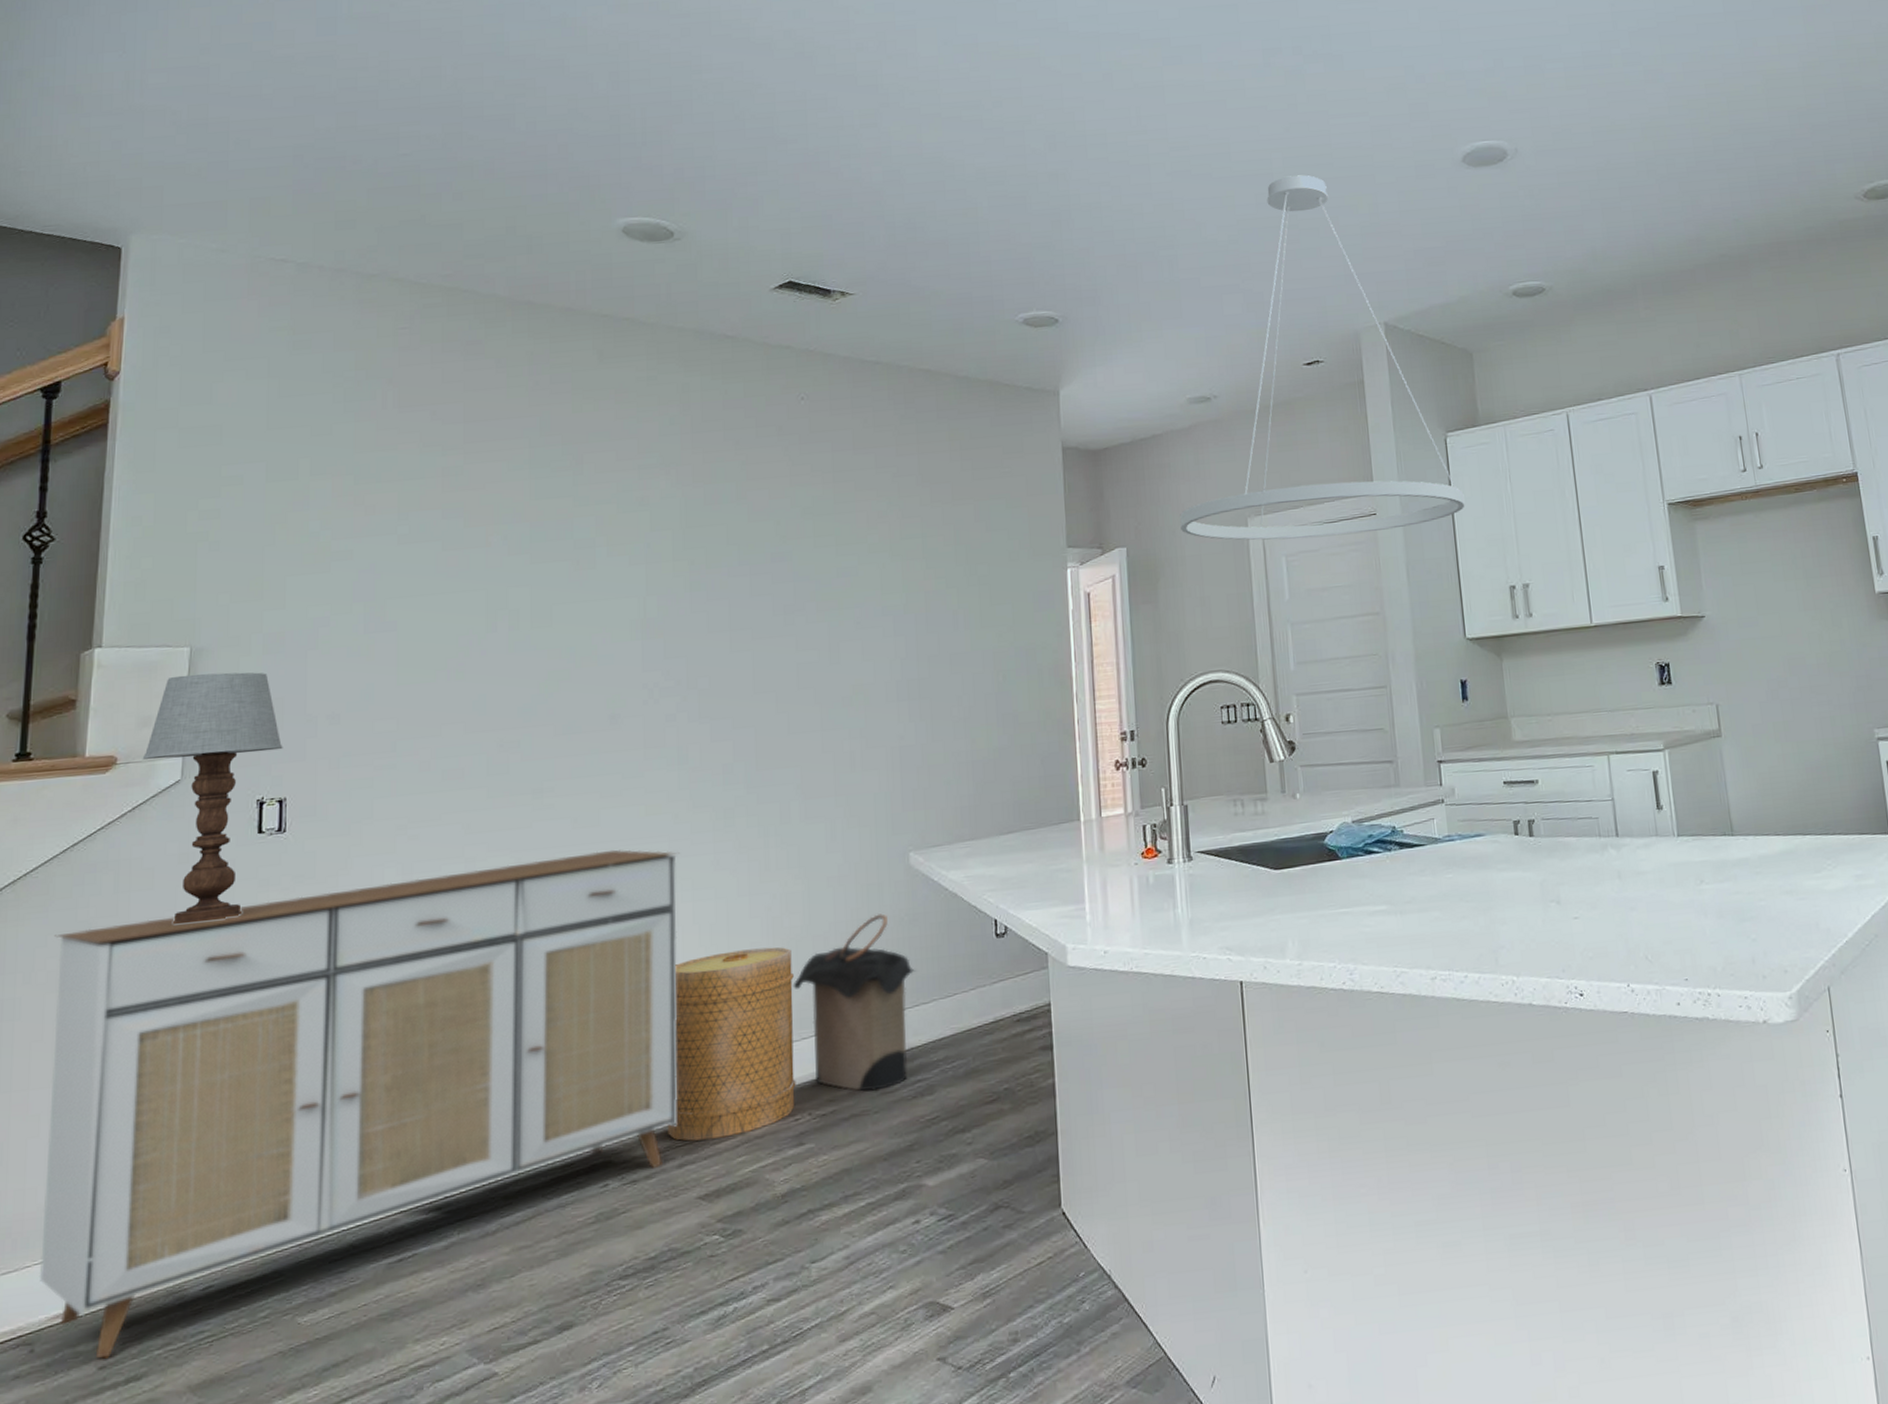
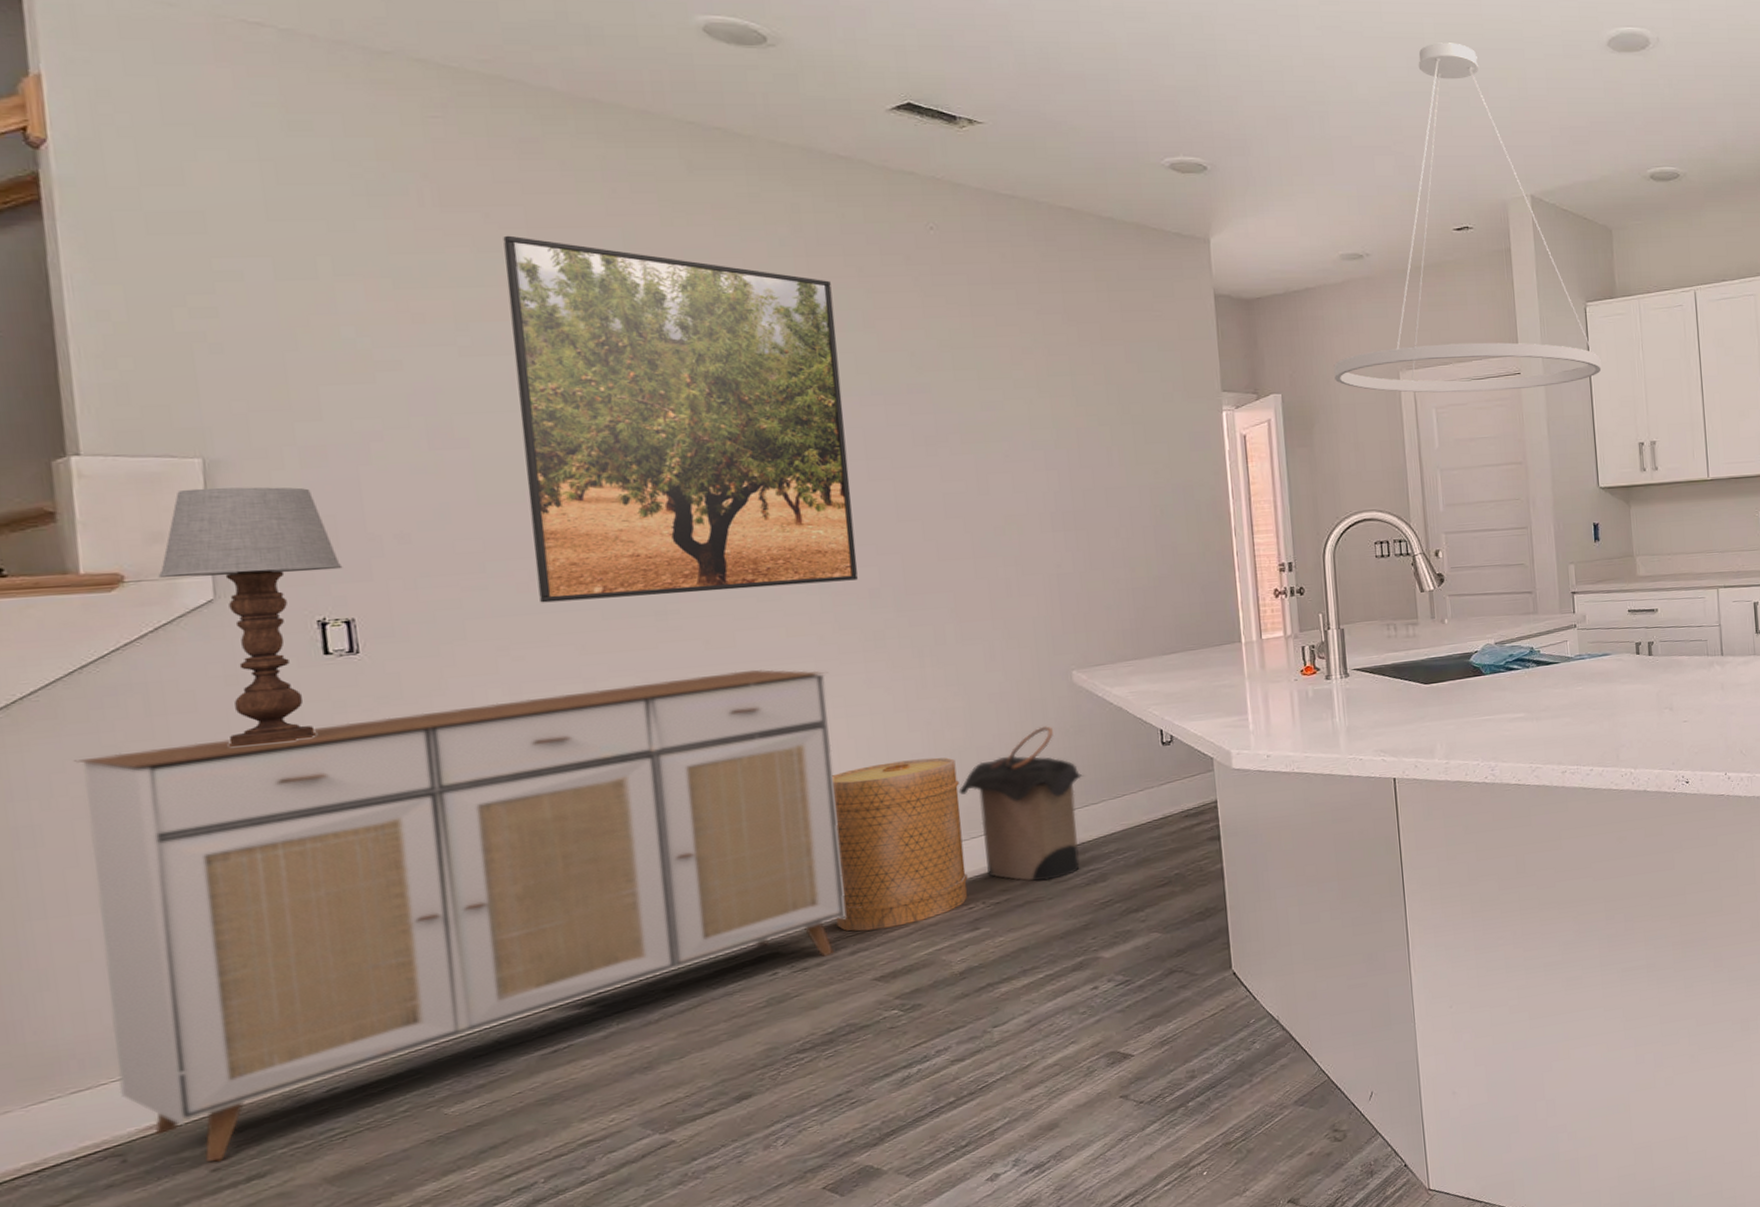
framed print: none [437,430,714,782] -> present [503,235,858,603]

